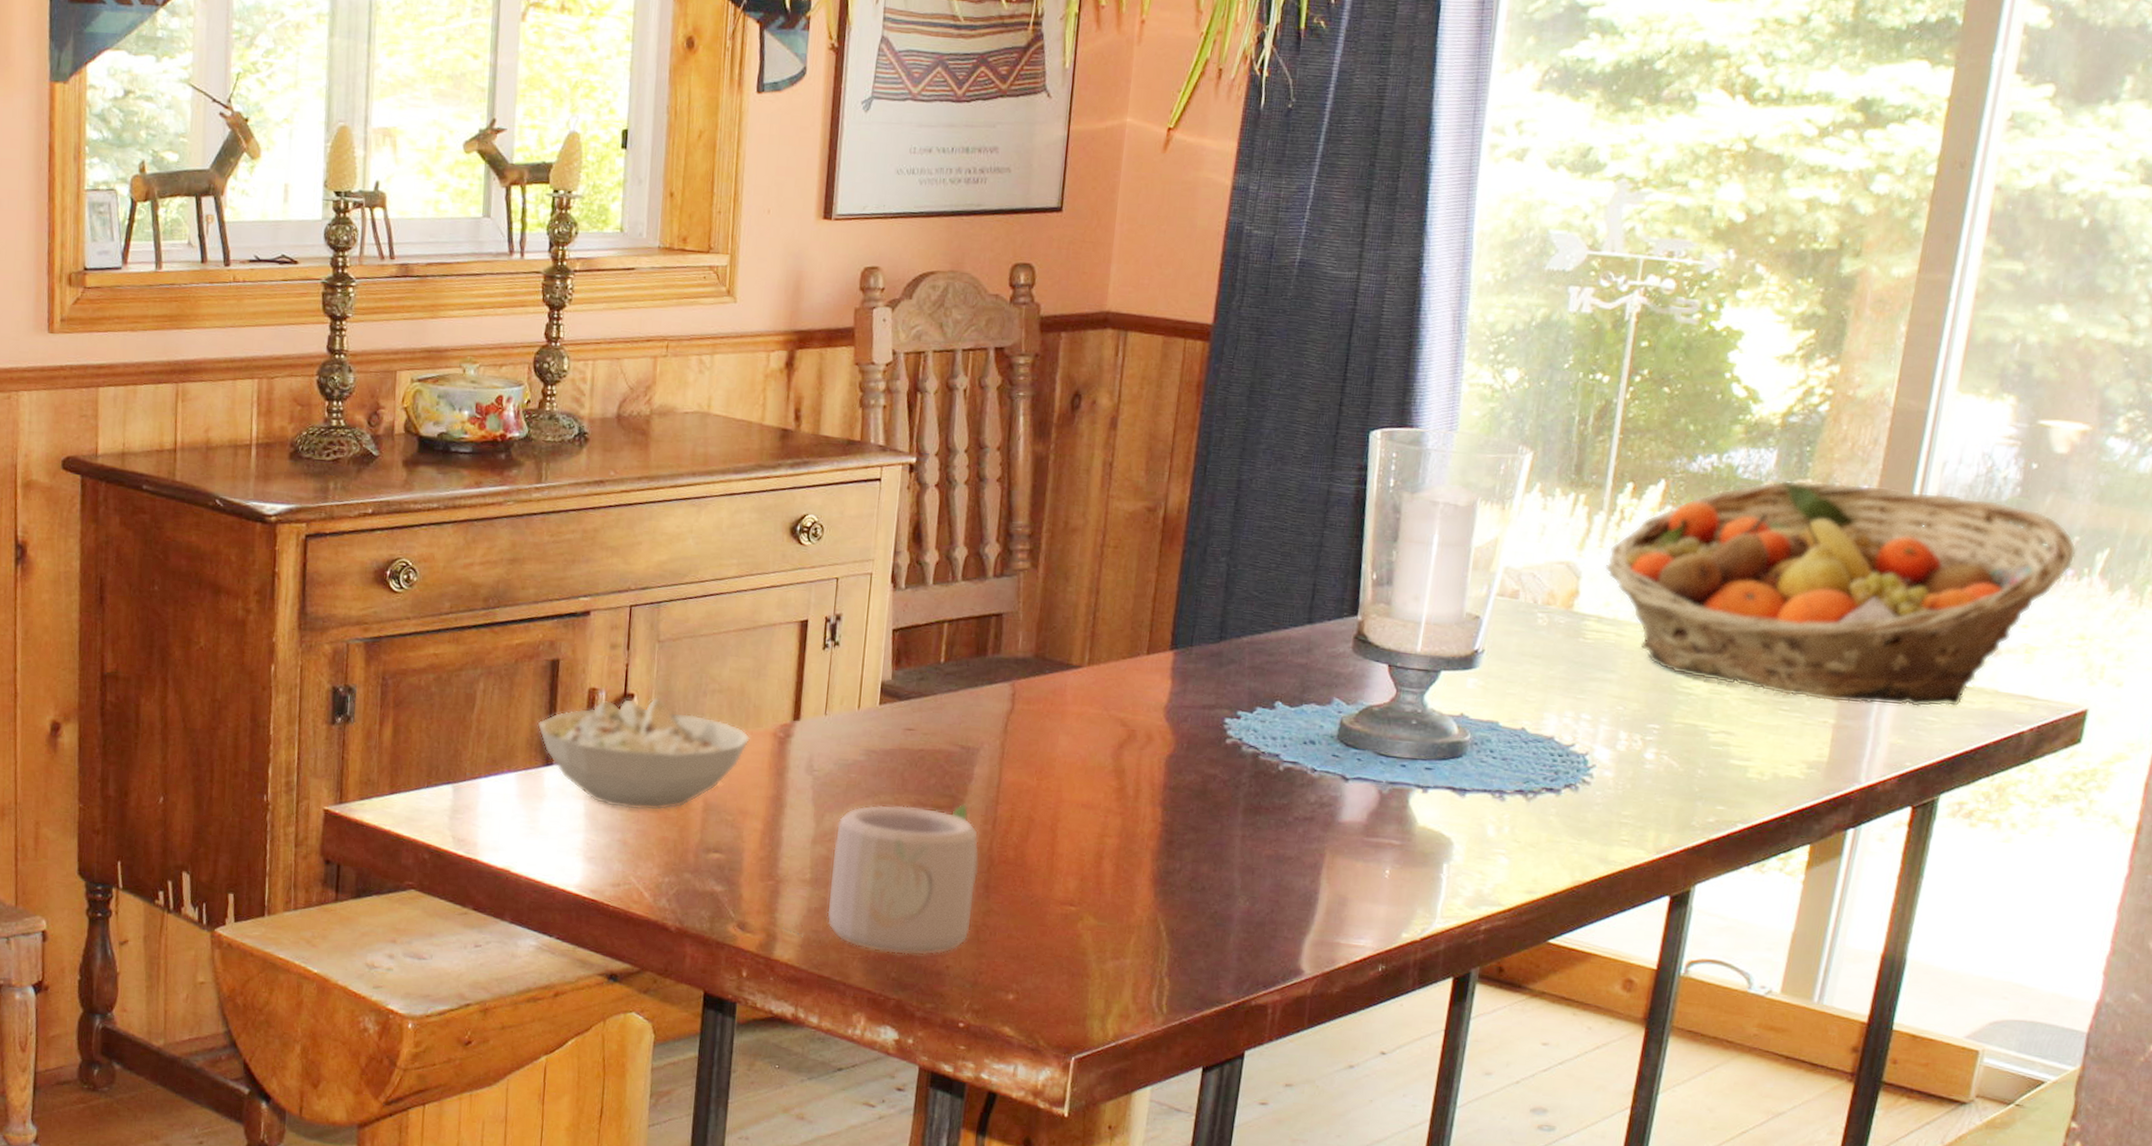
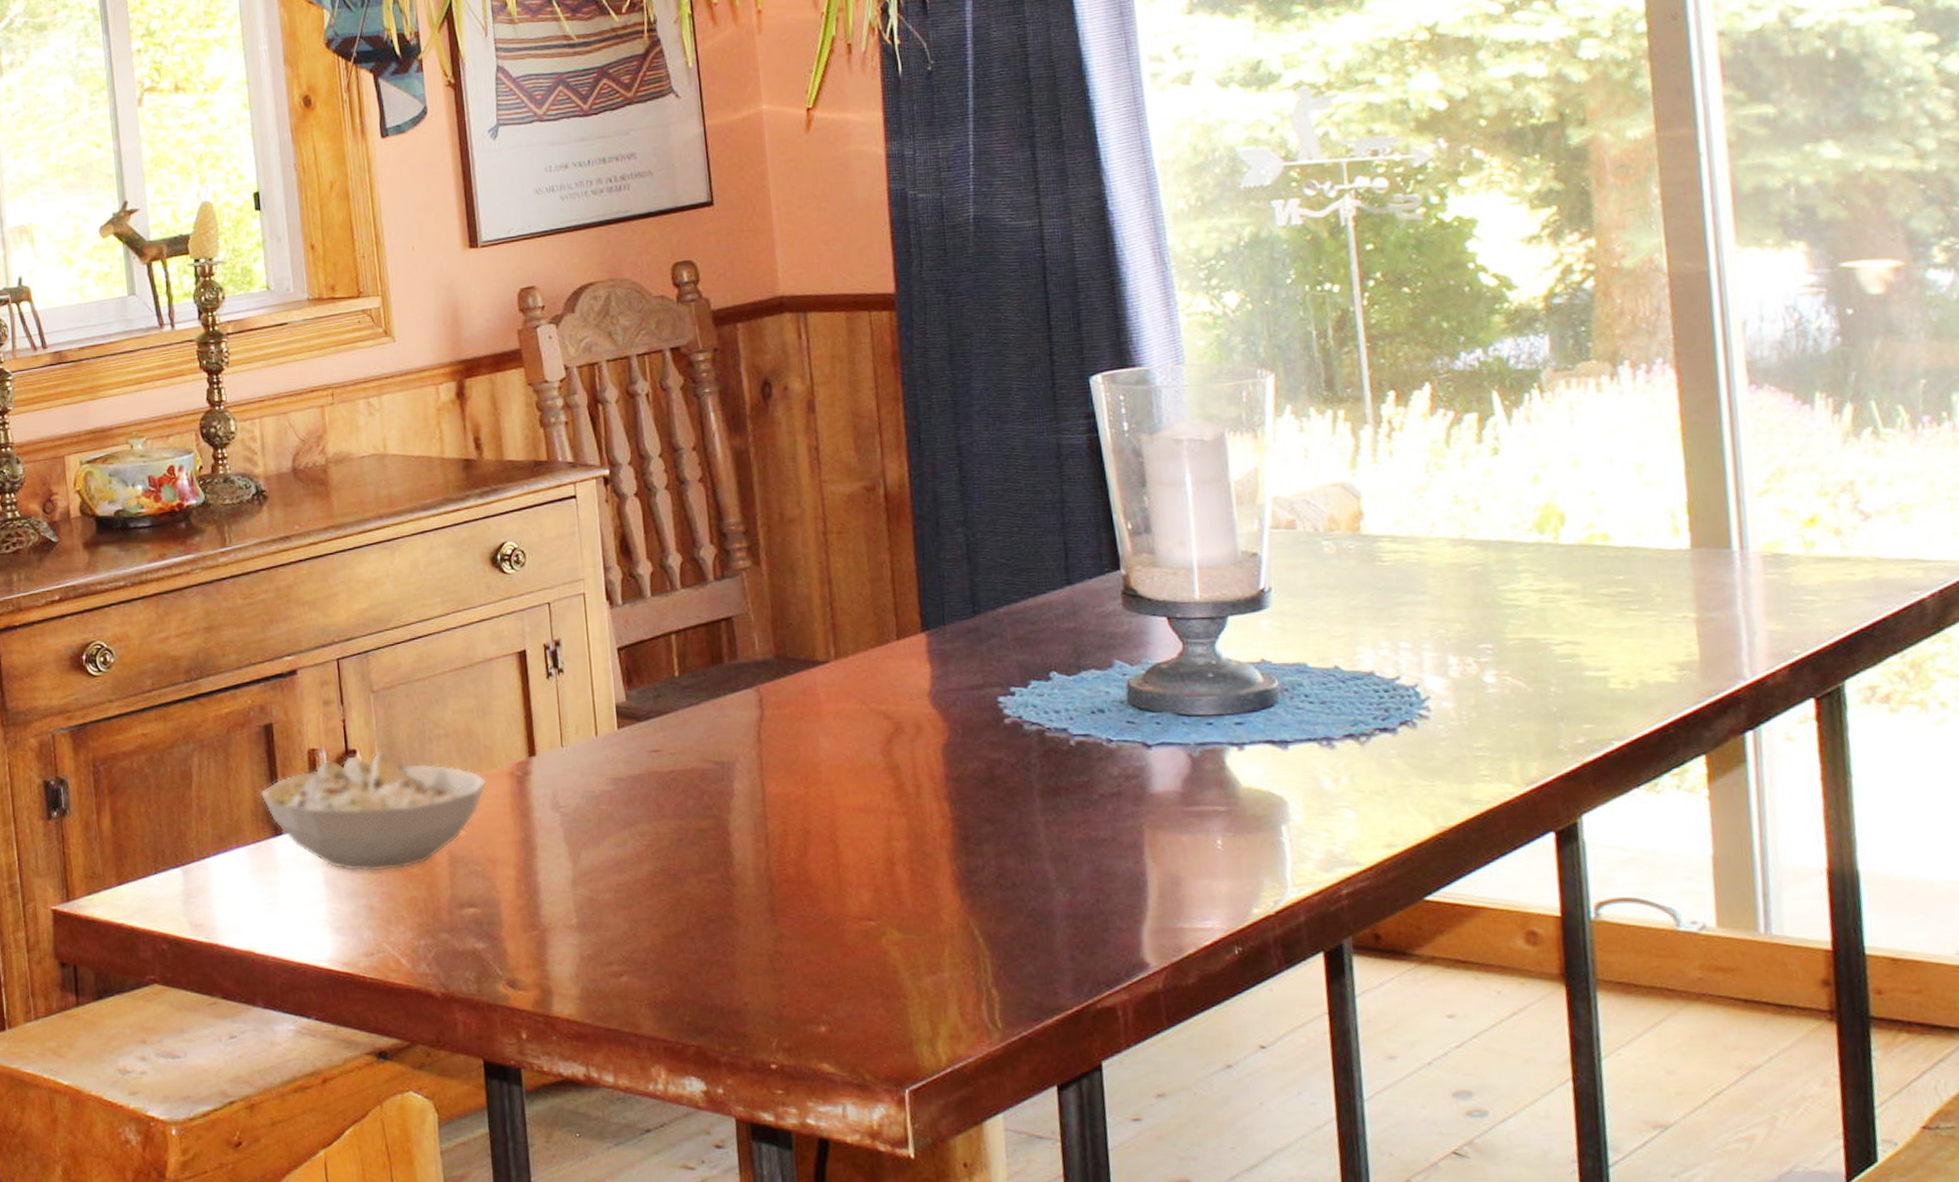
mug: present [782,803,980,956] -> none [556,823,764,996]
fruit basket: present [1605,480,2077,707] -> none [1385,354,1928,594]

